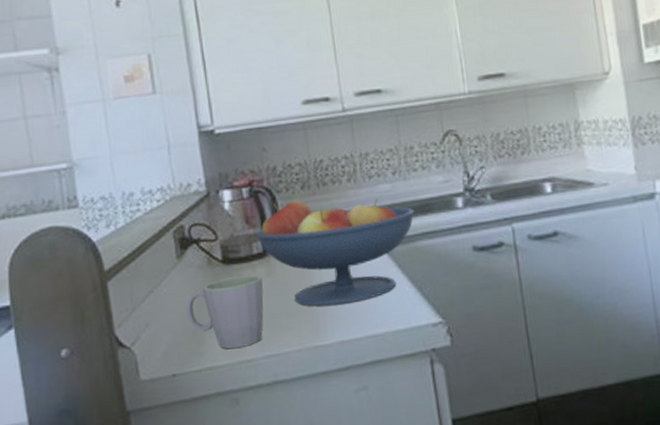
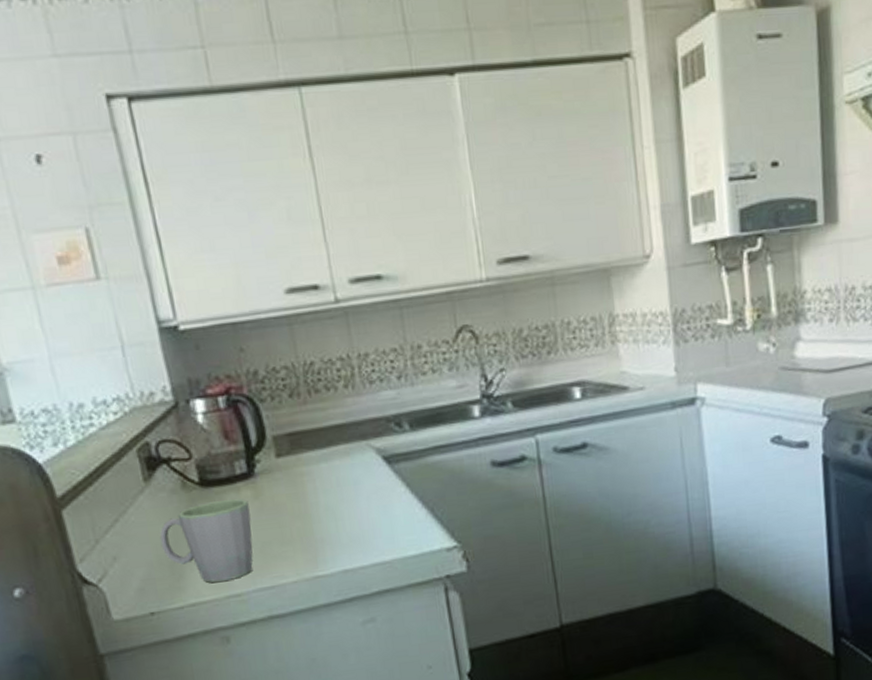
fruit bowl: present [256,198,415,306] -> none [238,407,425,532]

